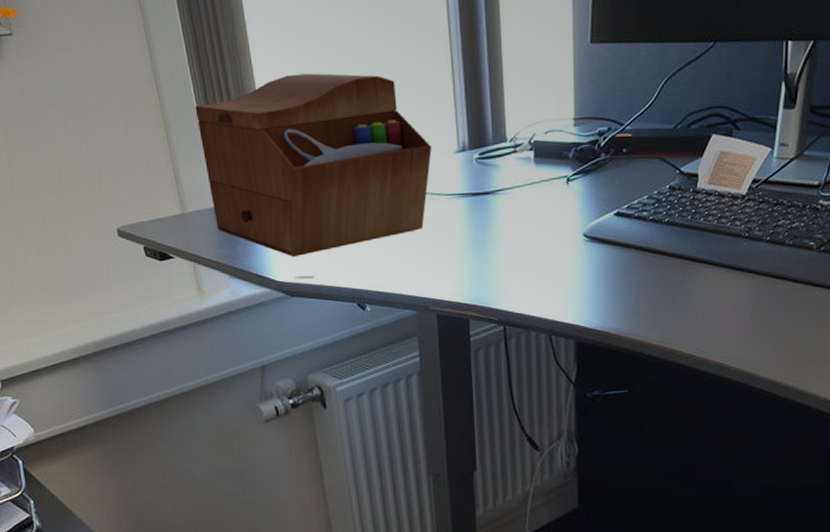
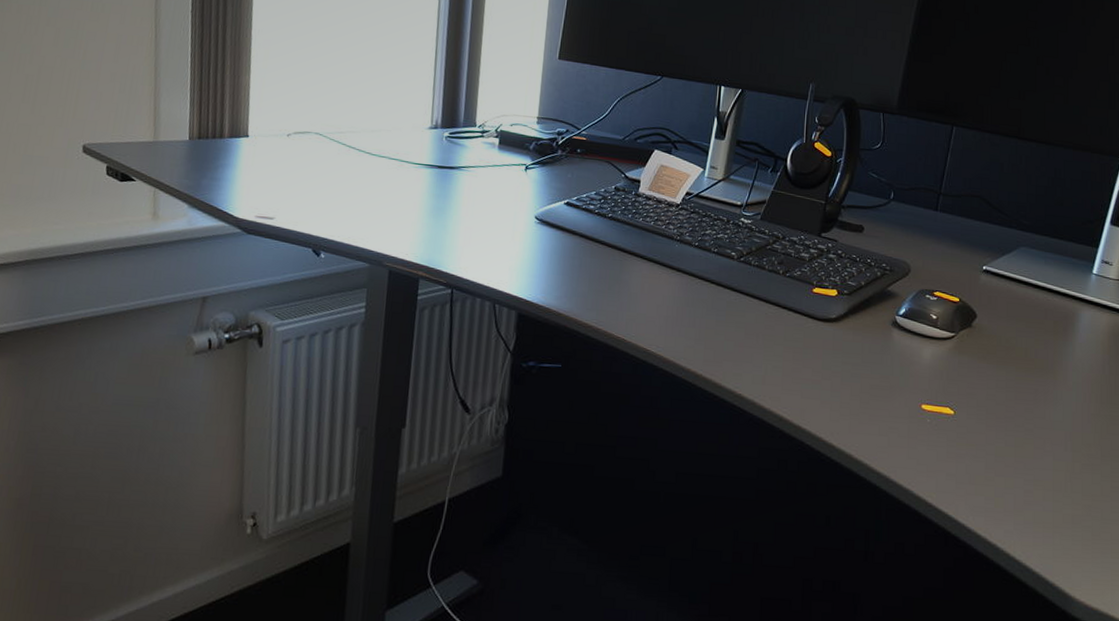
sewing box: present [195,73,432,257] -> none [186,38,407,198]

